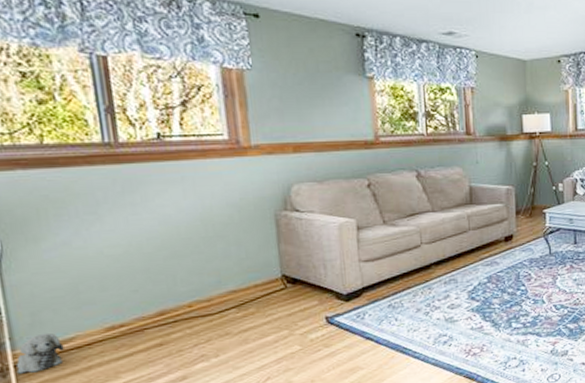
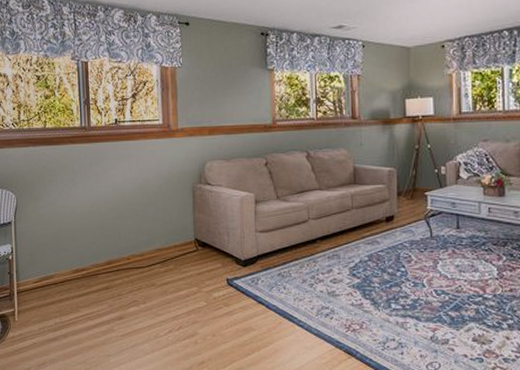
plush toy: present [16,333,65,374] -> none [18,270,47,299]

